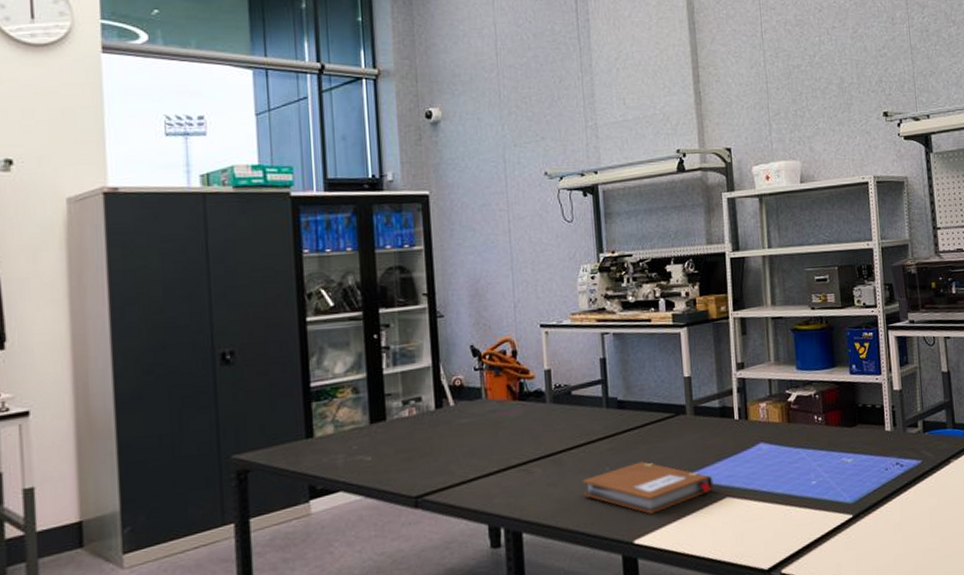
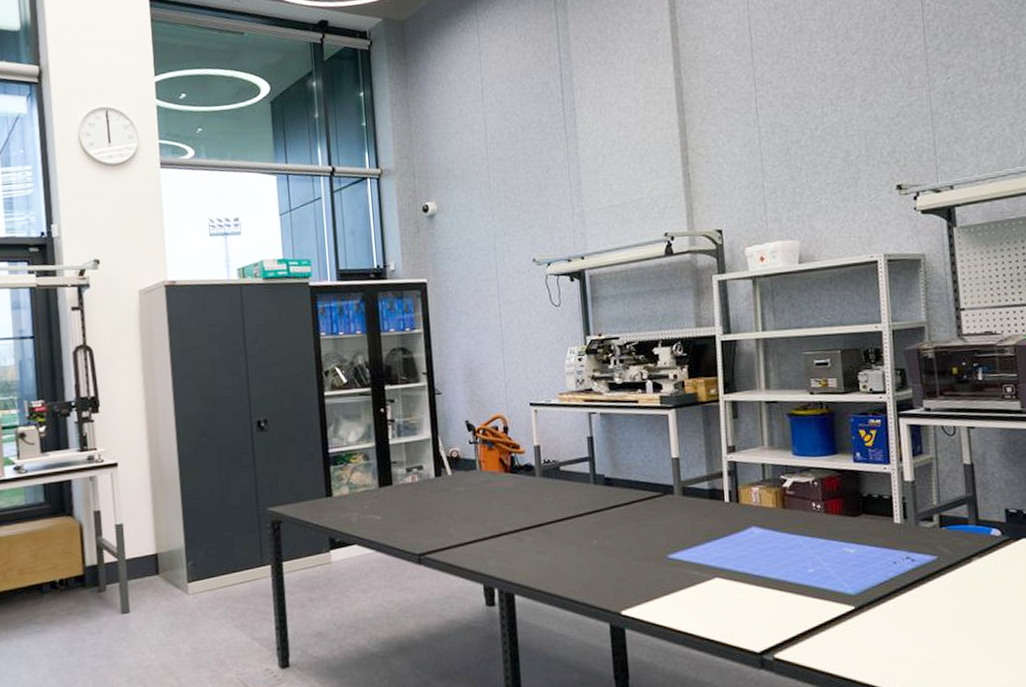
notebook: present [582,461,714,514] -> none [570,537,702,588]

